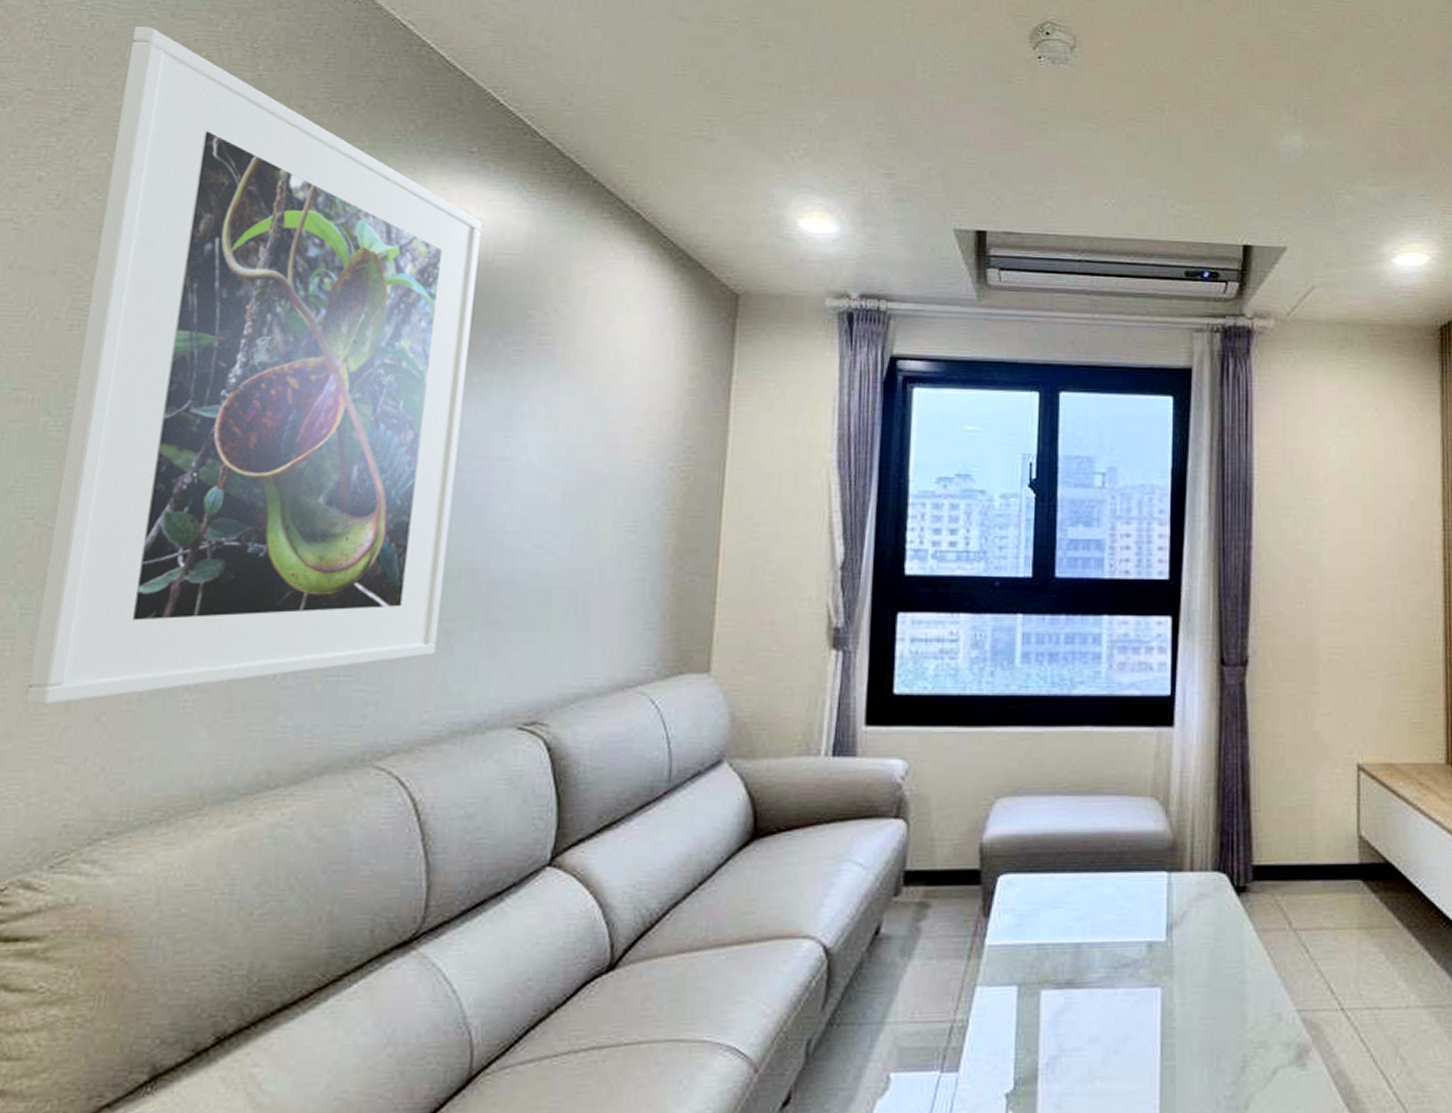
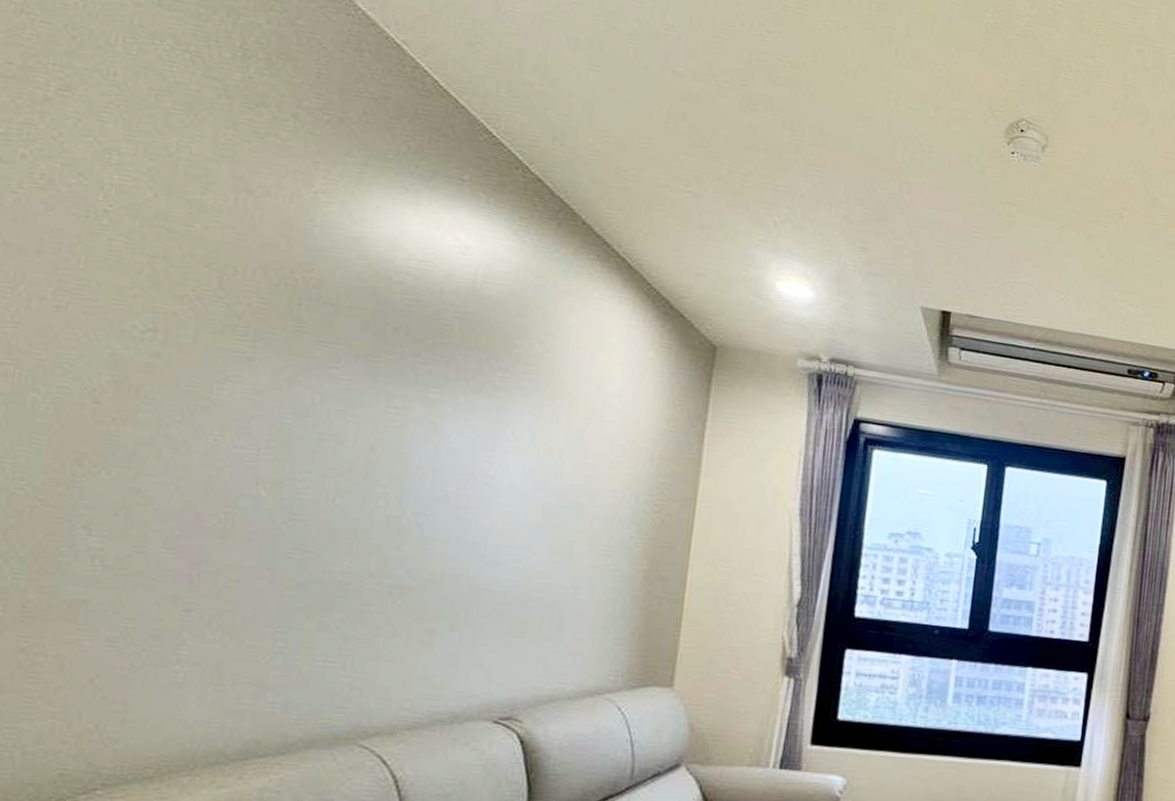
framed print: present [25,26,482,705] -> none [19,11,472,665]

